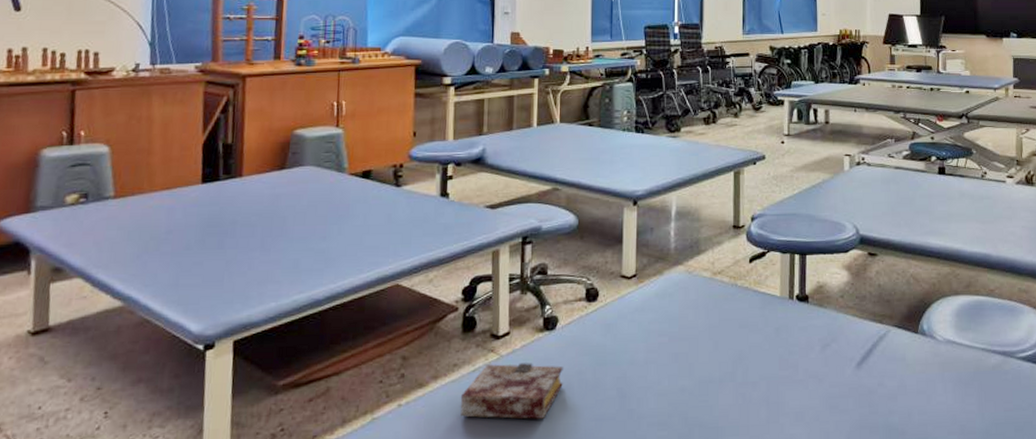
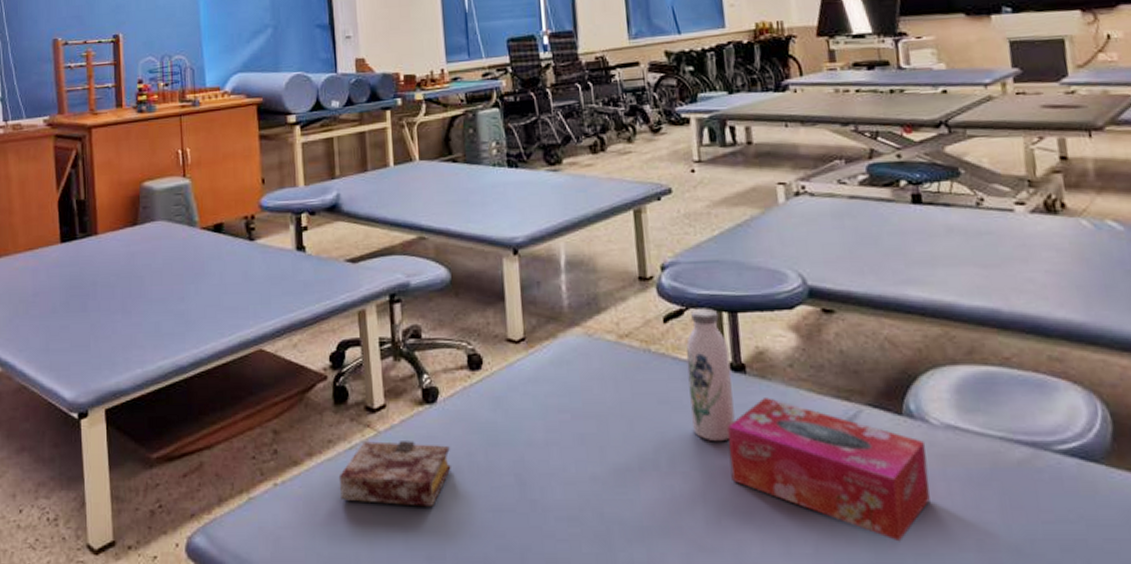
water bottle: none [764,251,798,357] -> present [686,308,735,442]
tissue box: none [790,322,932,430] -> present [727,398,930,542]

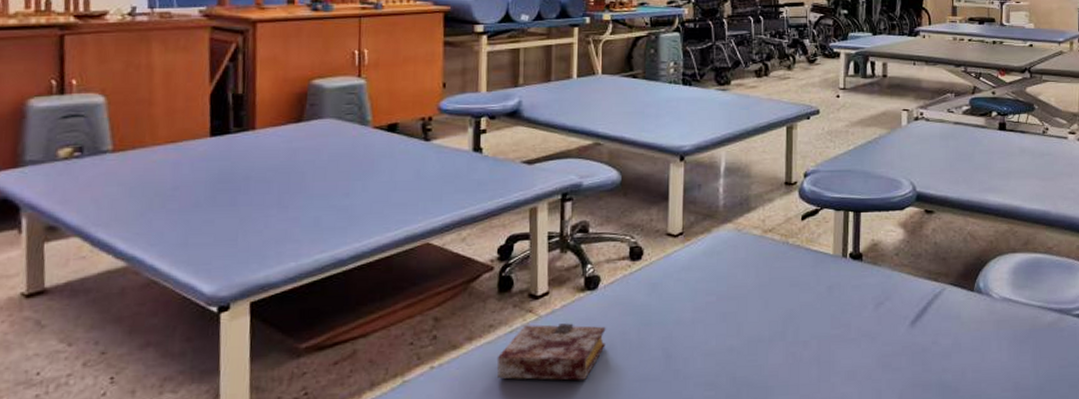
water bottle: present [686,308,735,442] -> none [817,208,851,316]
tissue box: present [727,398,930,542] -> none [842,280,988,388]

